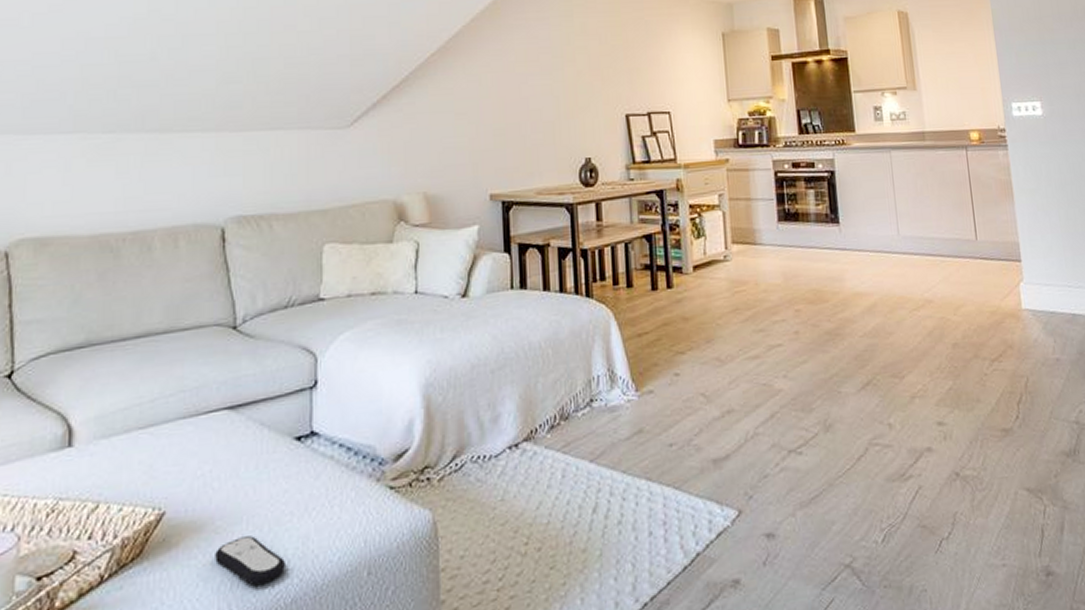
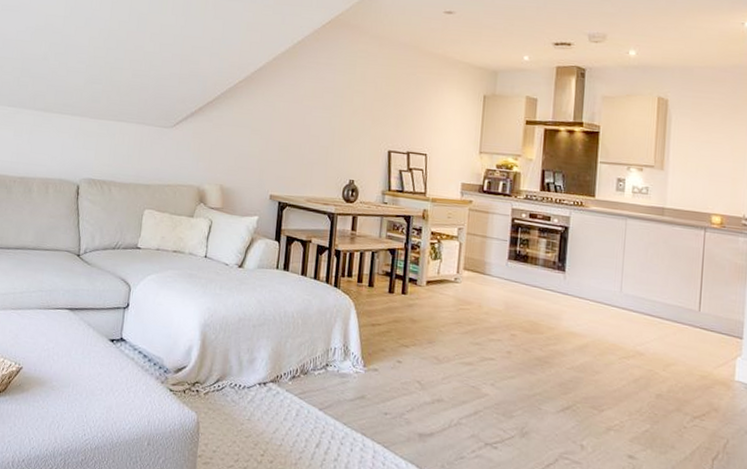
remote control: present [215,536,285,586] -> none [50,396,94,432]

